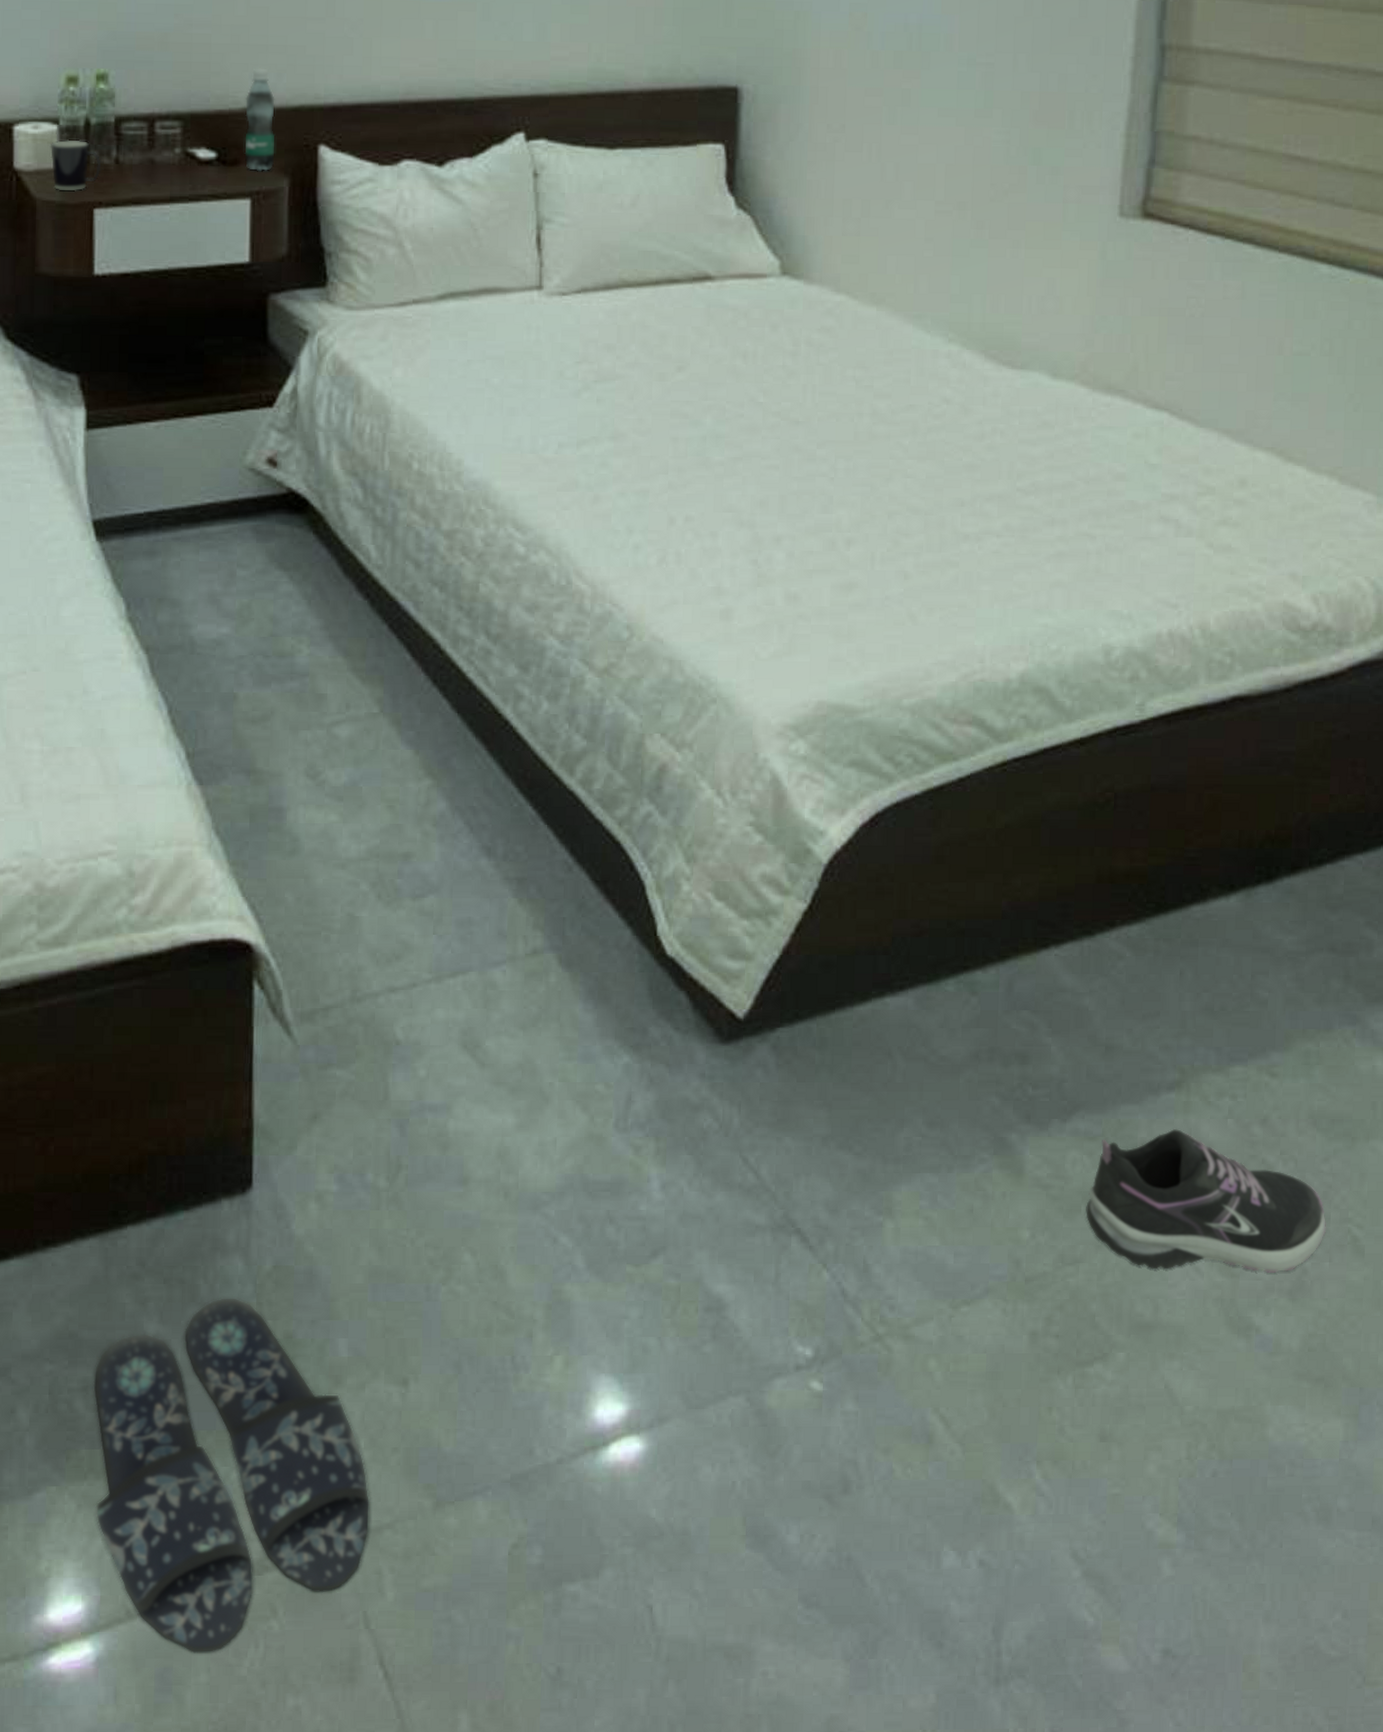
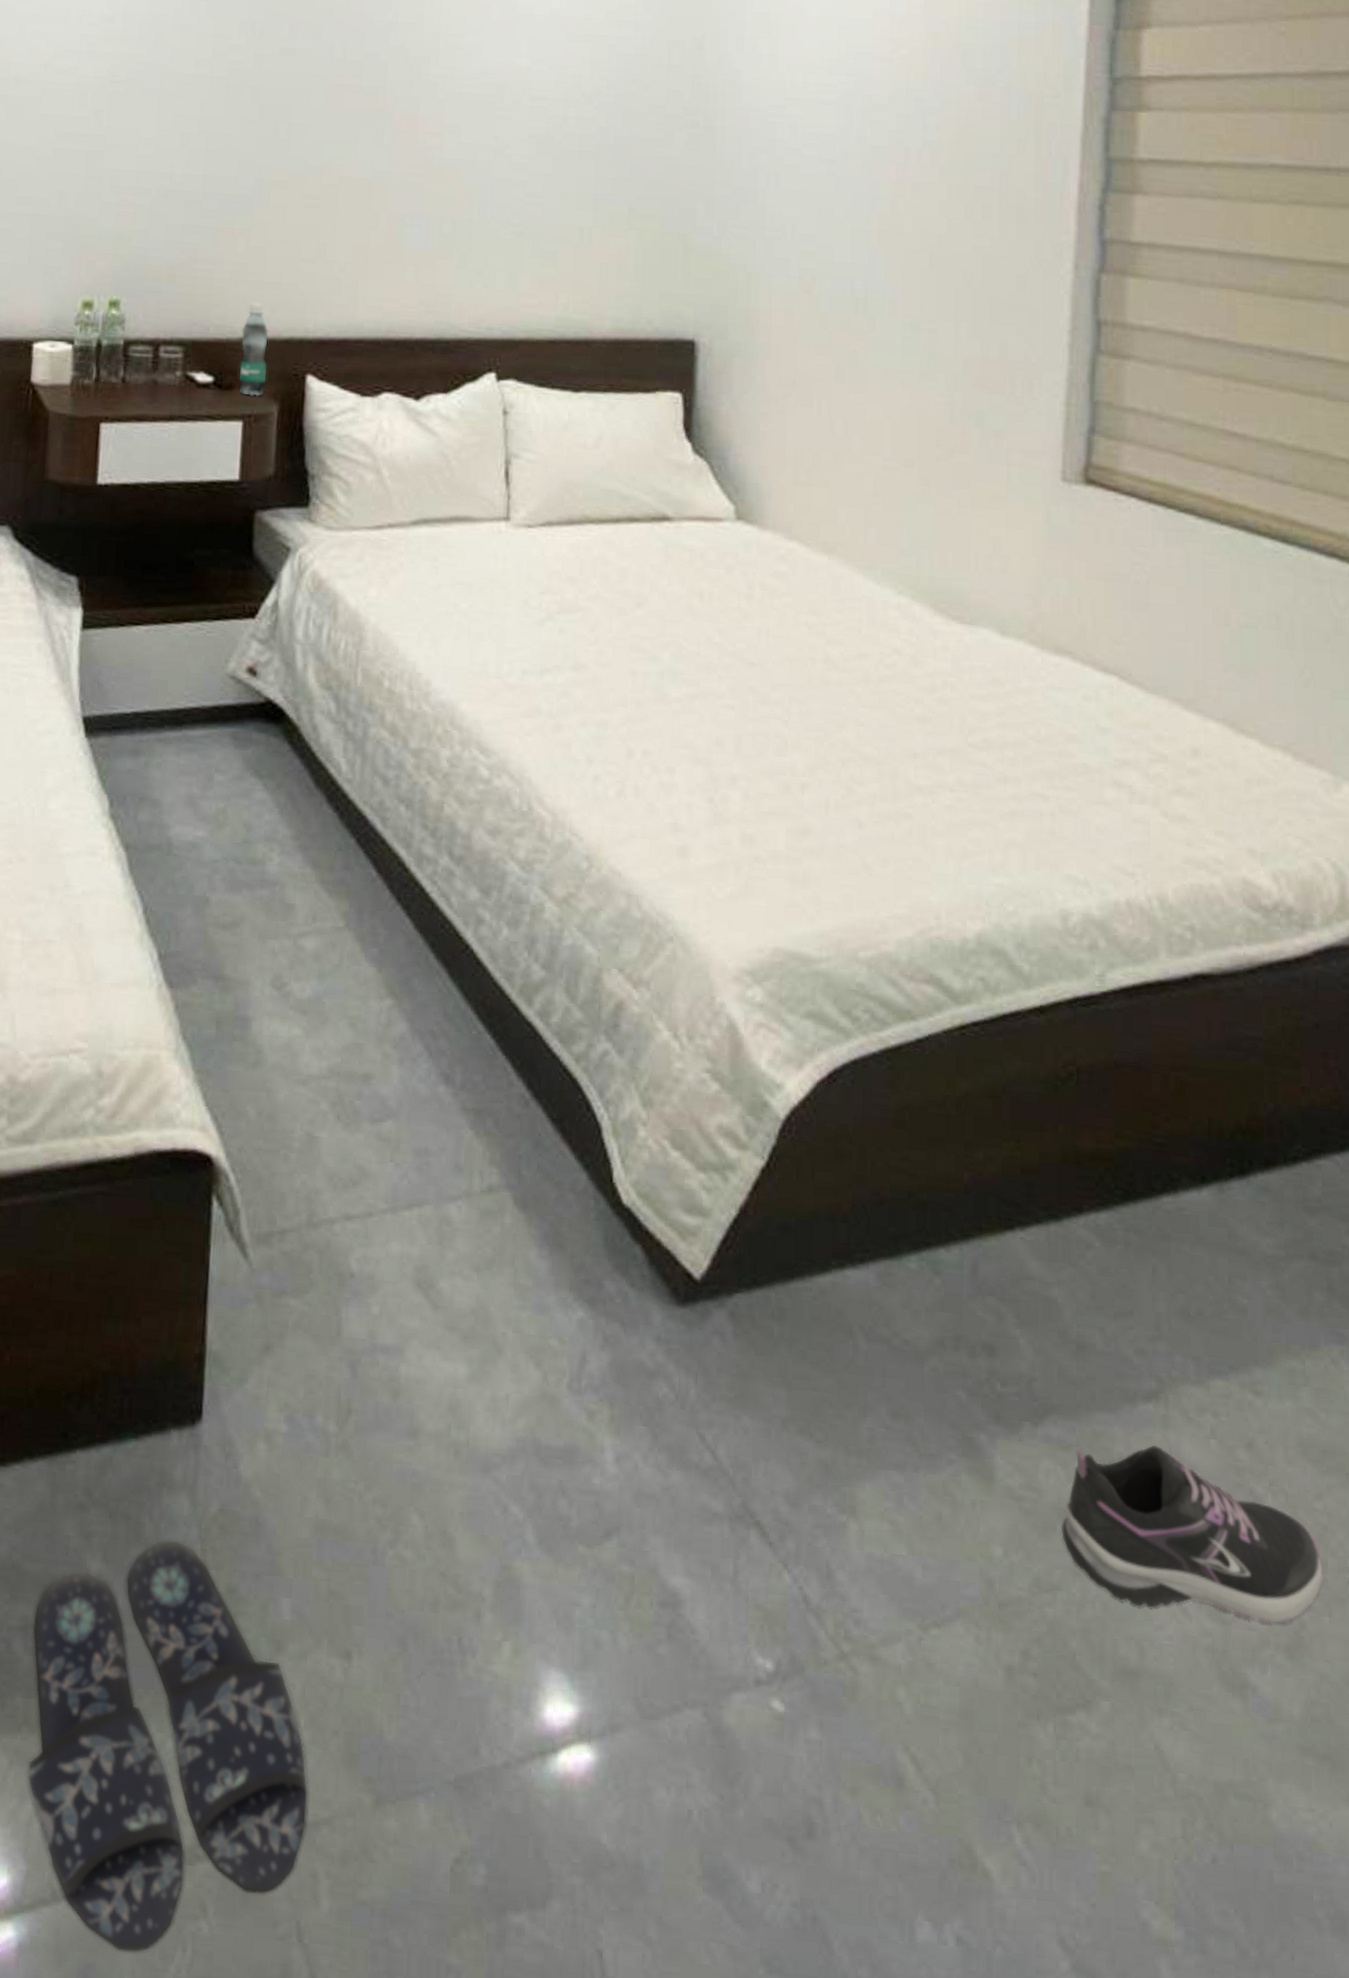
mug: present [49,139,102,192] -> none [64,358,110,406]

